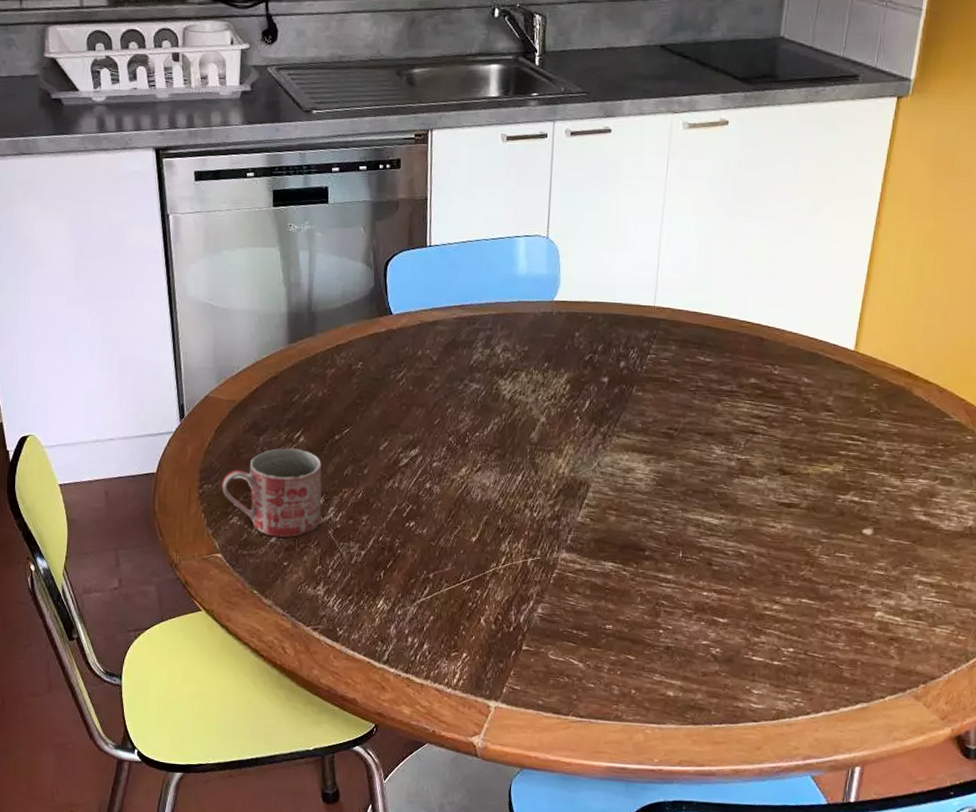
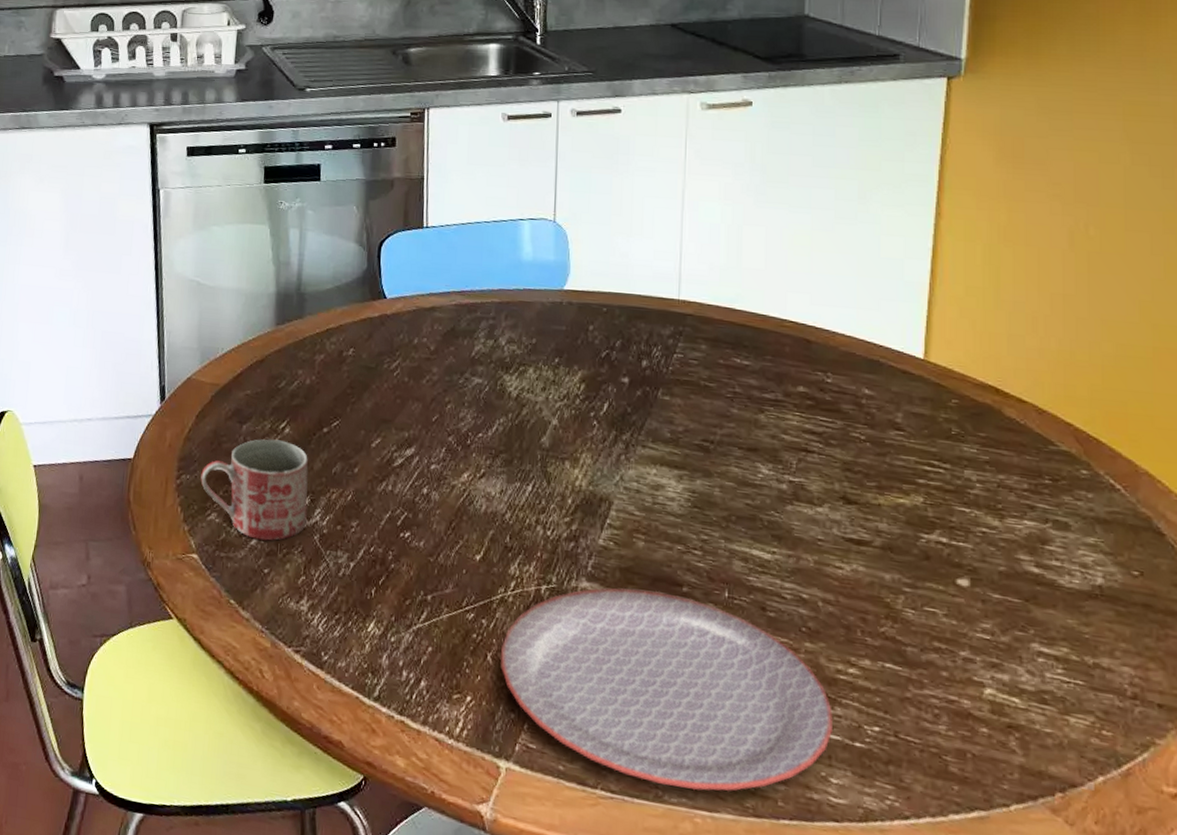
plate: none [491,555,758,710] -> present [500,587,832,792]

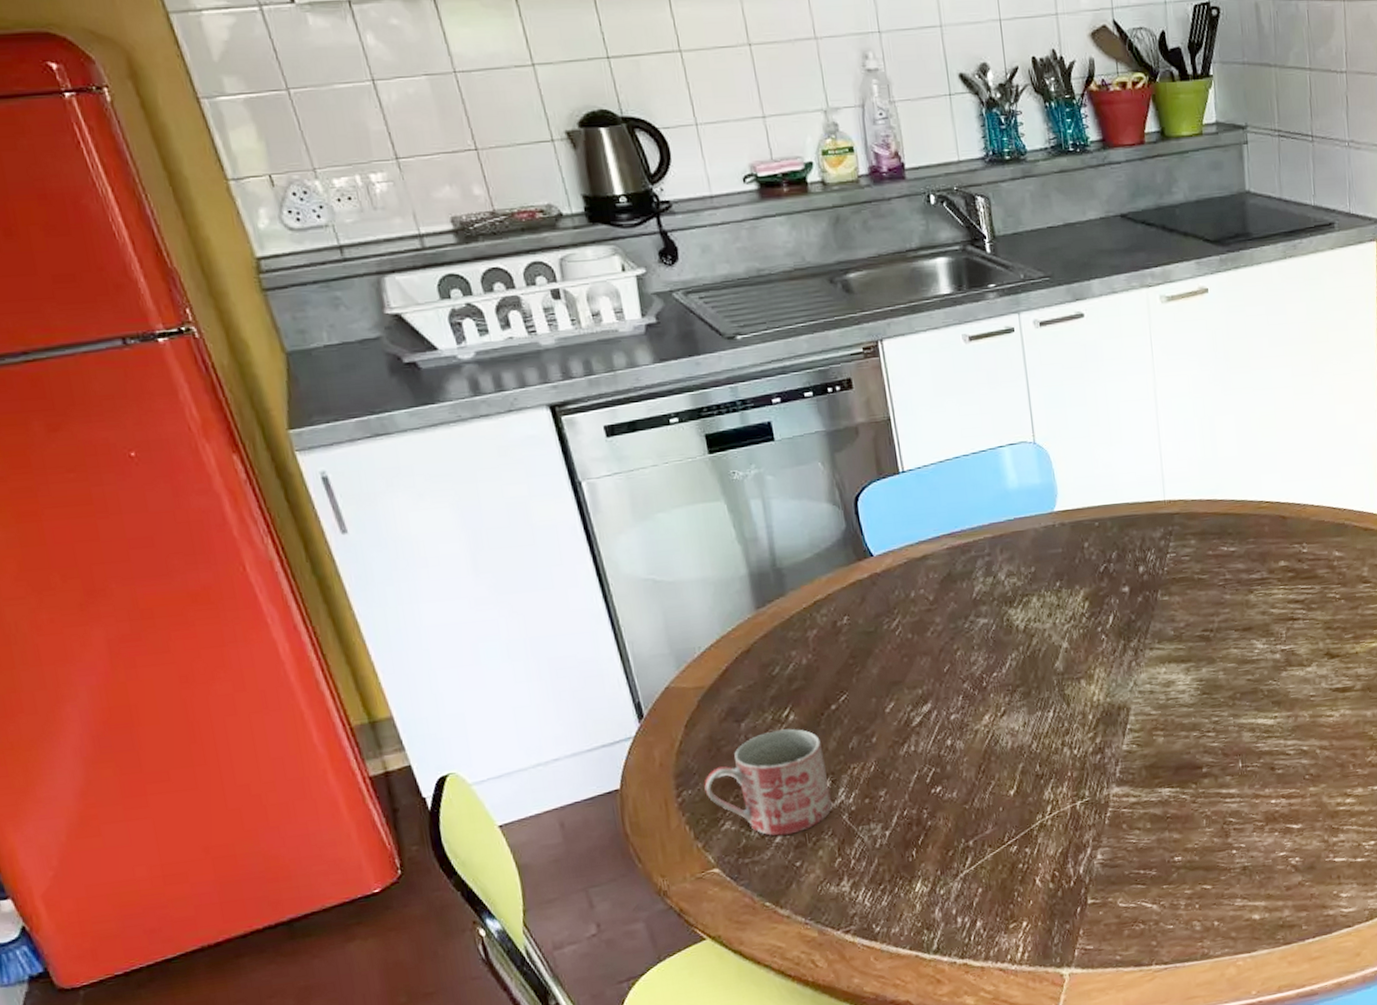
plate: present [500,587,832,792] -> none [1047,776,1339,946]

